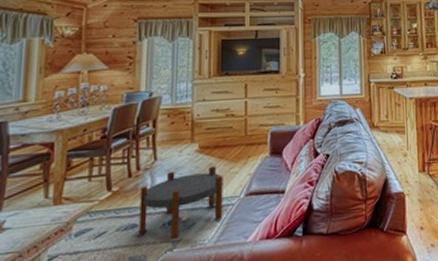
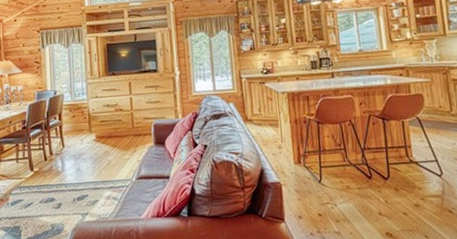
side table: present [139,166,223,239] -> none [54,153,120,212]

